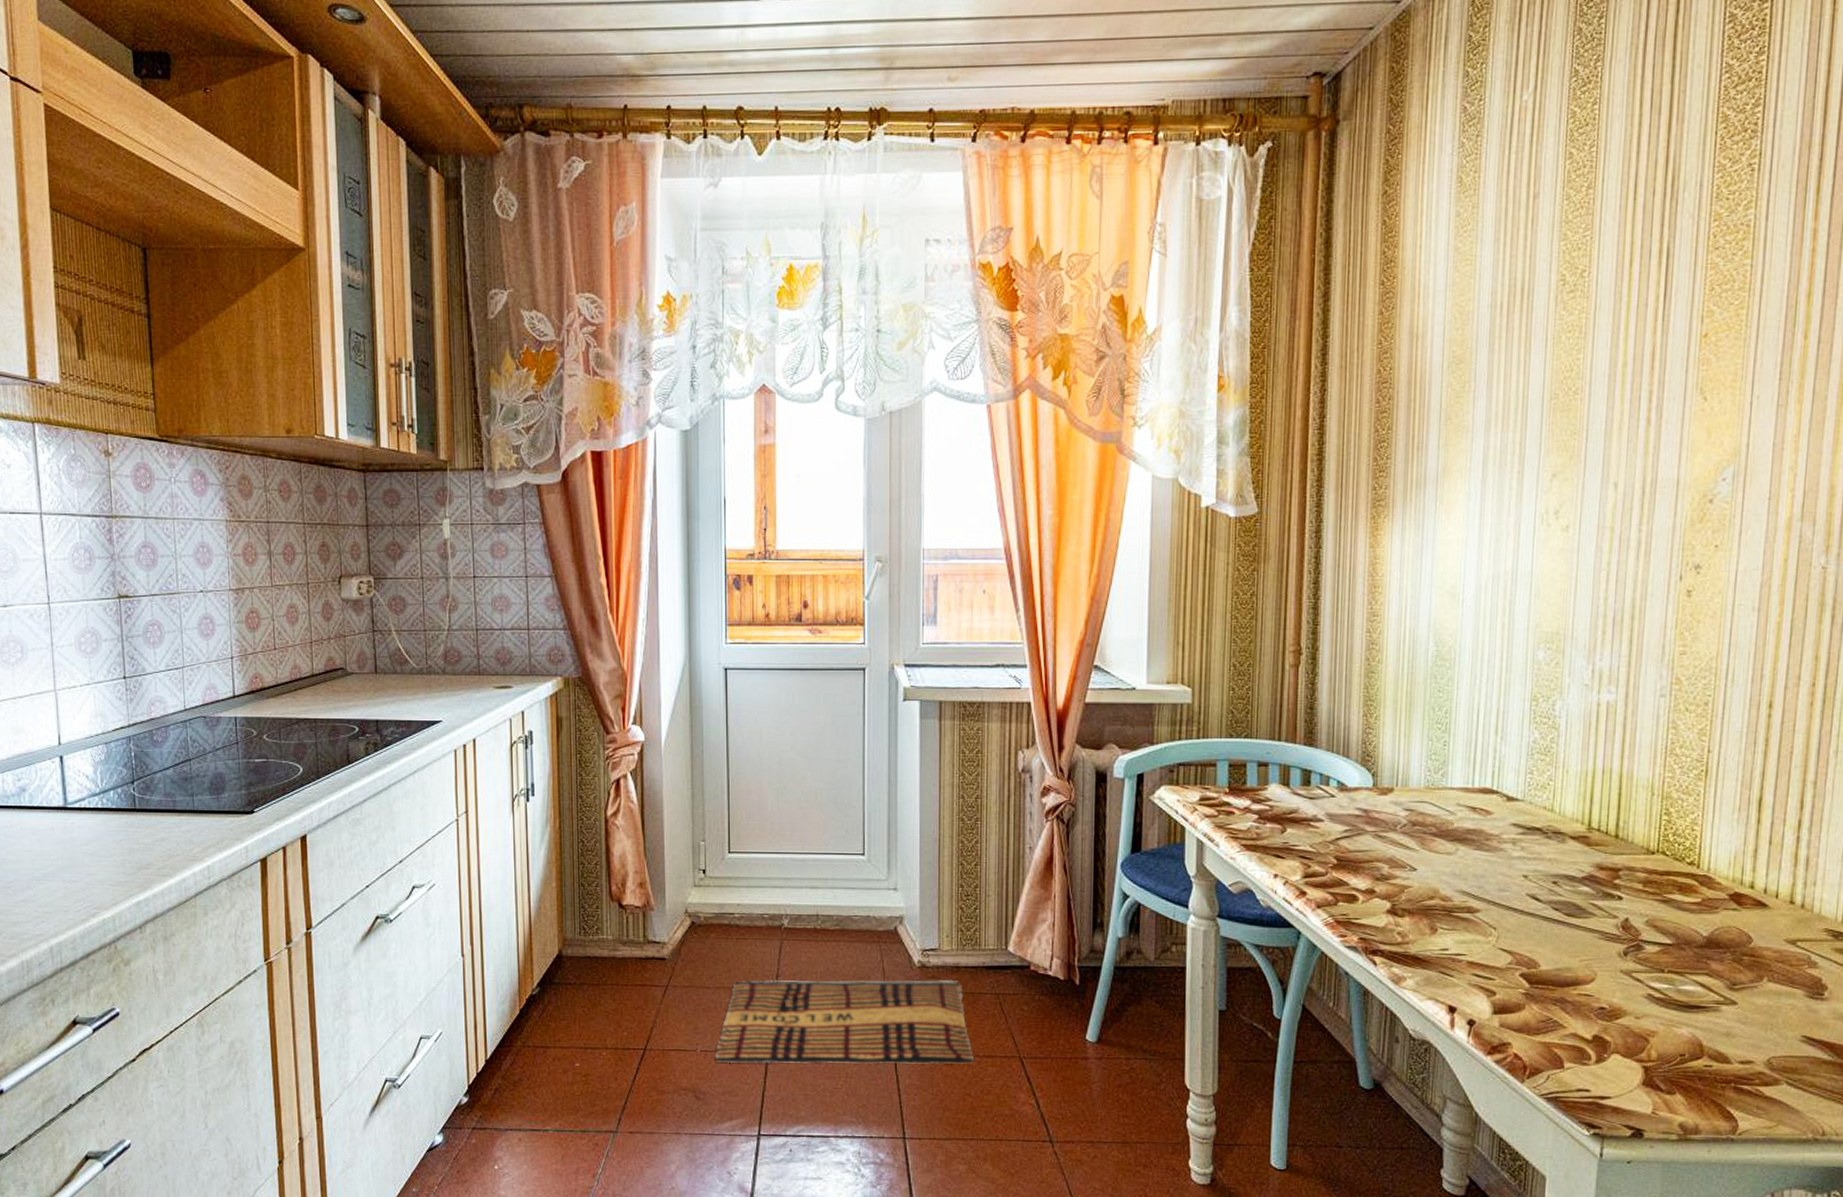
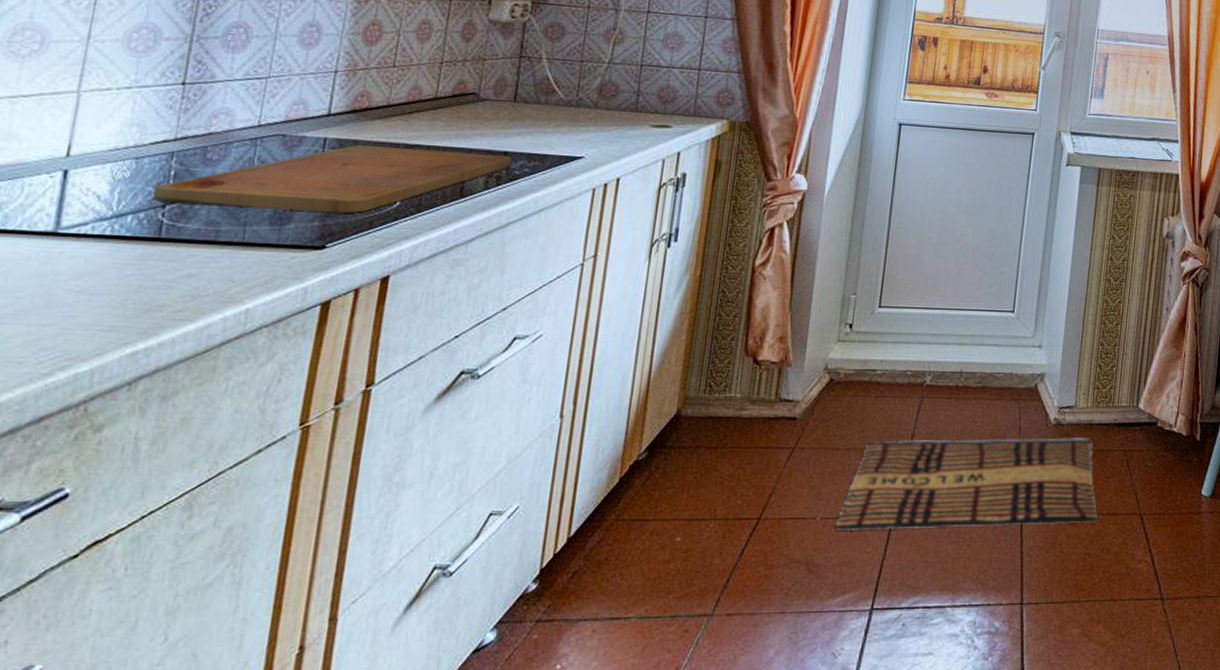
cutting board: none [123,722,383,782] -> present [152,145,512,213]

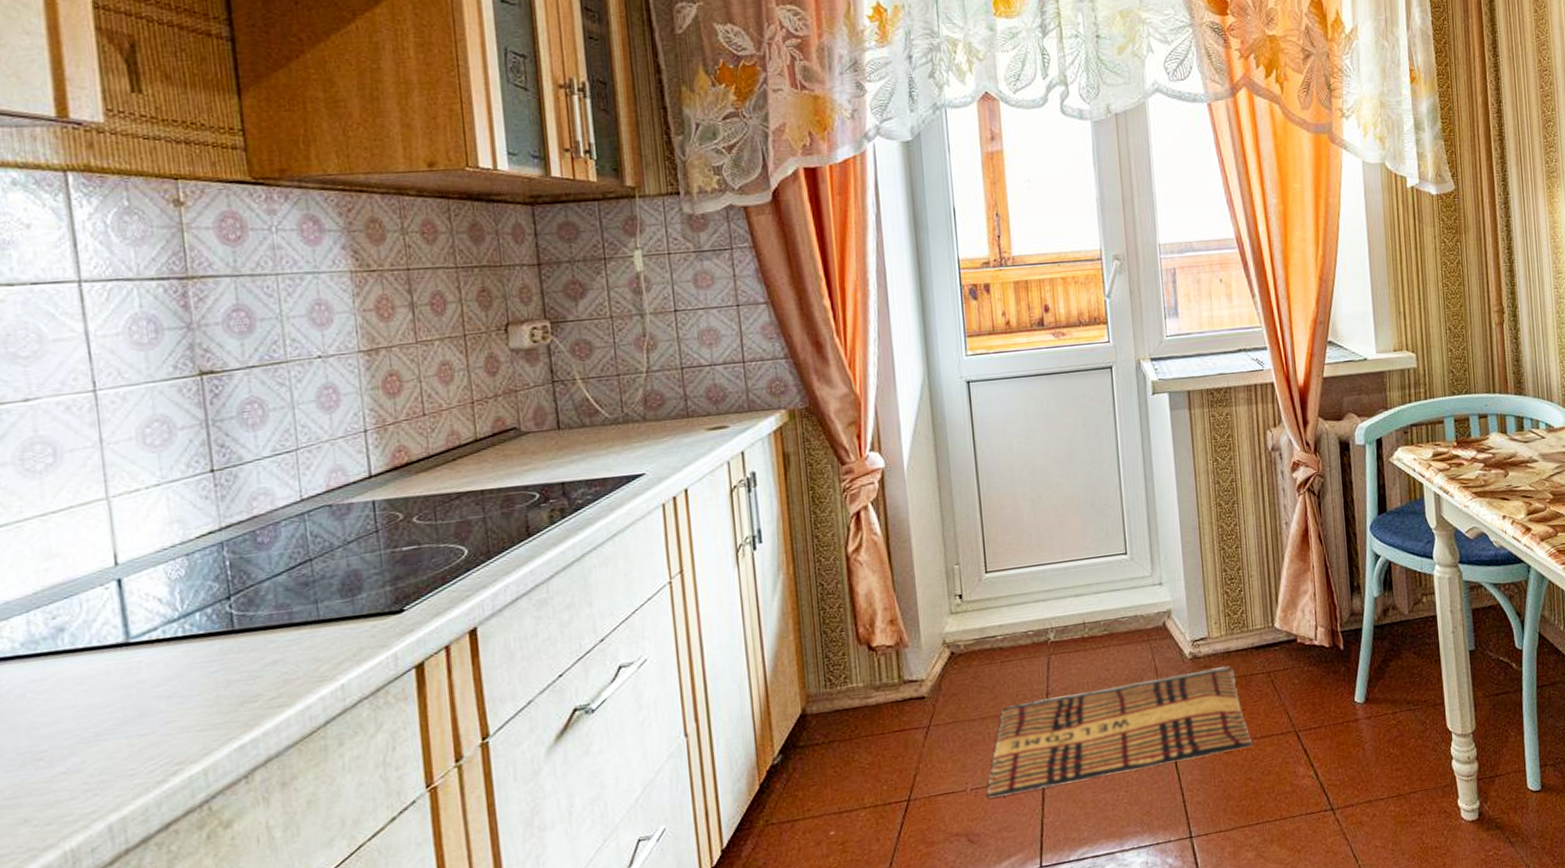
cutting board: present [152,145,512,213] -> none [214,486,571,595]

